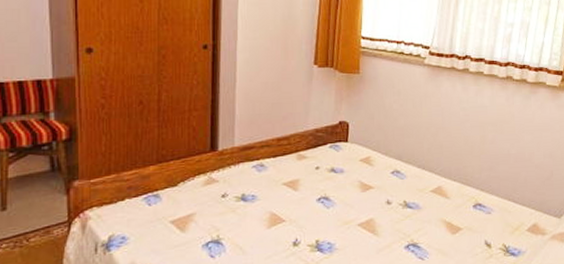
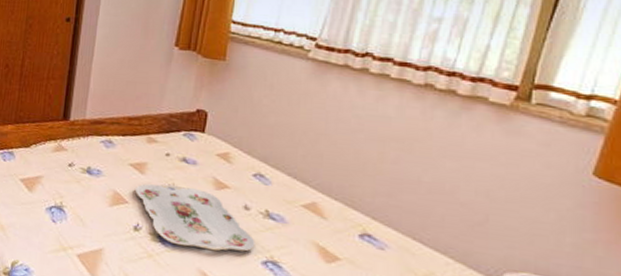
serving tray: none [290,194,398,250] -> present [134,183,255,252]

